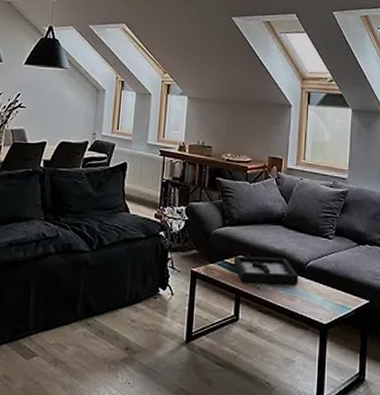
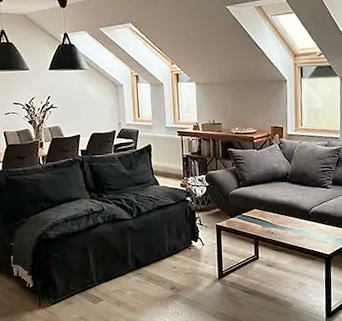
decorative tray: present [233,256,299,285] -> none [250,207,305,230]

